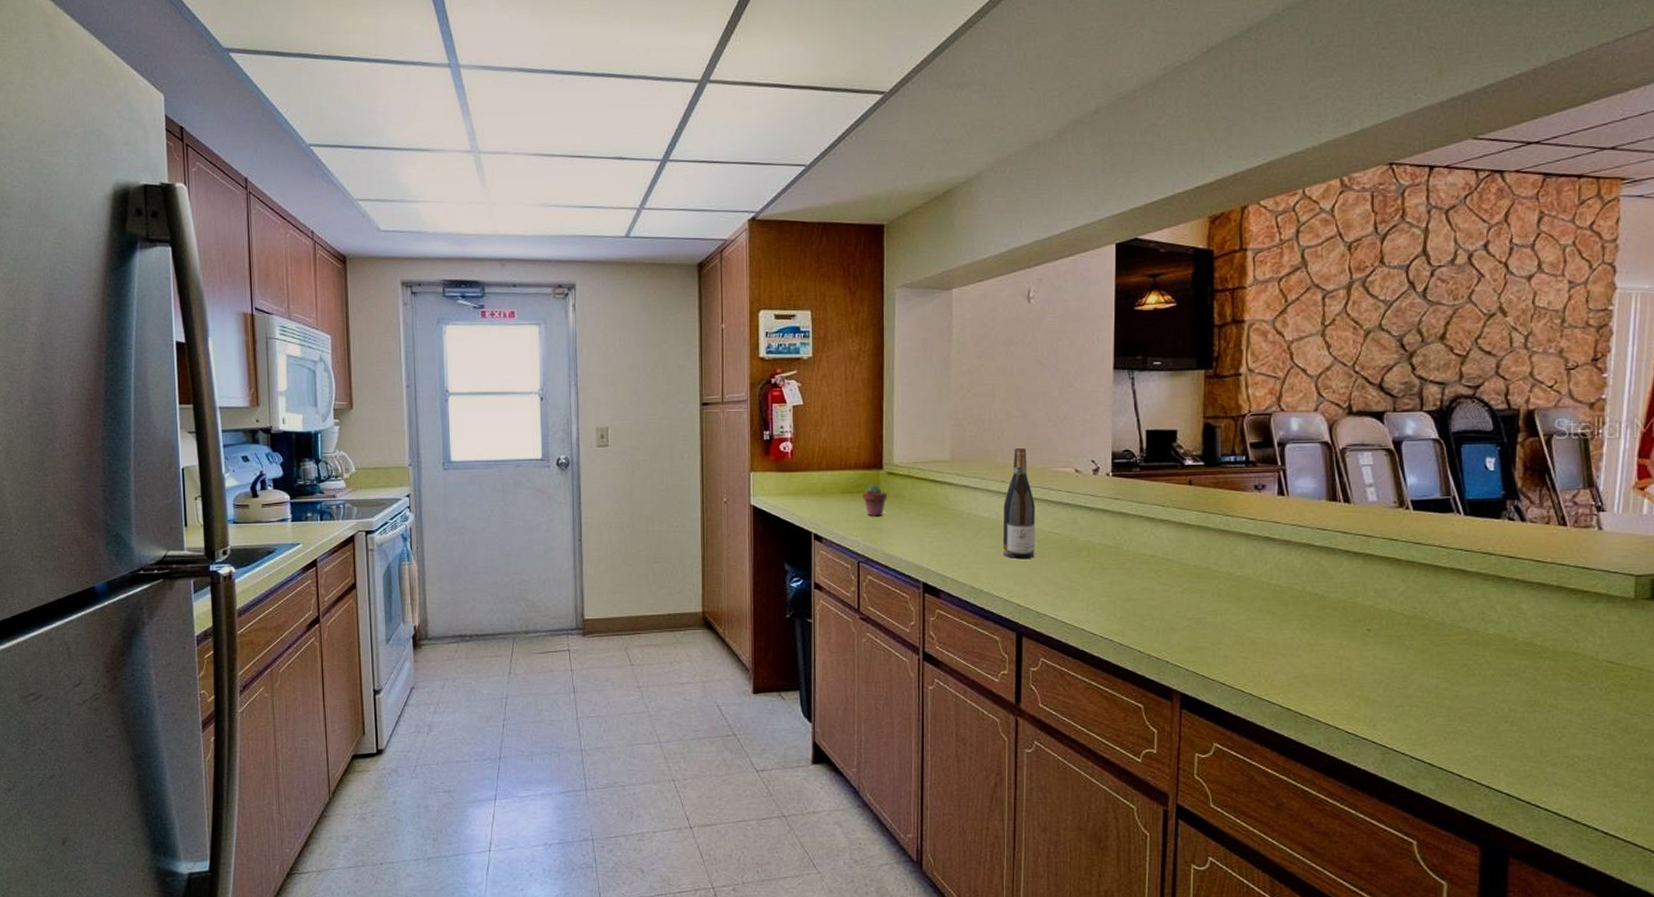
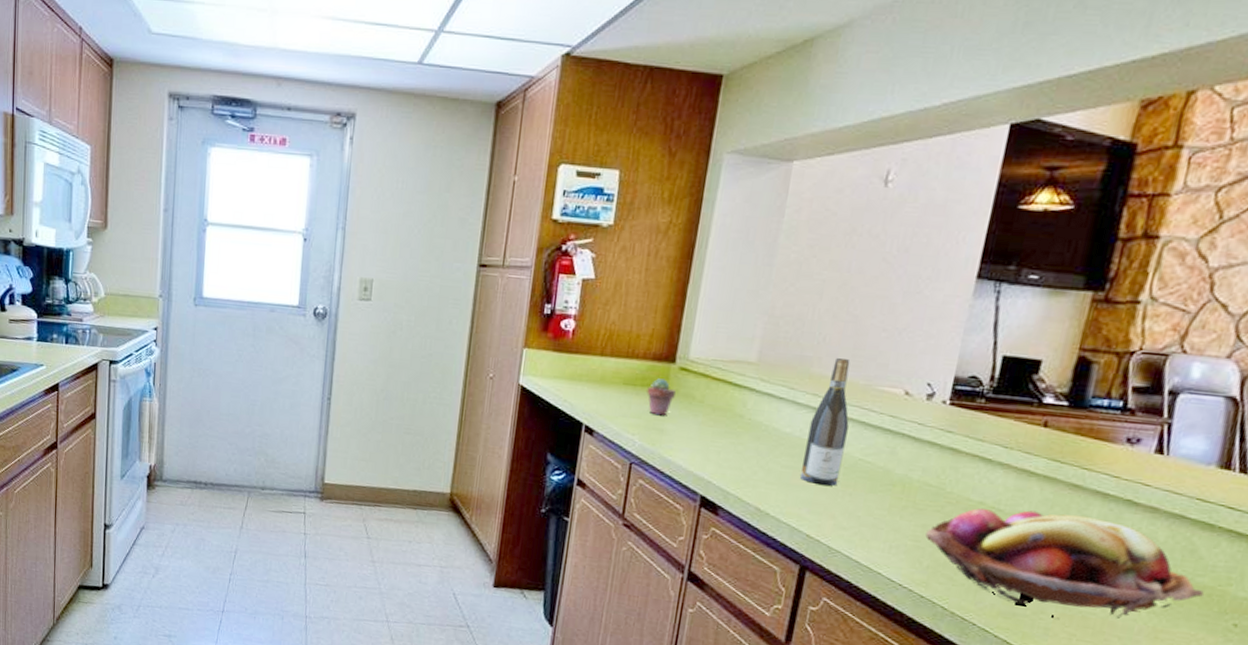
fruit basket: none [1114,555,1340,646] -> present [925,508,1205,619]

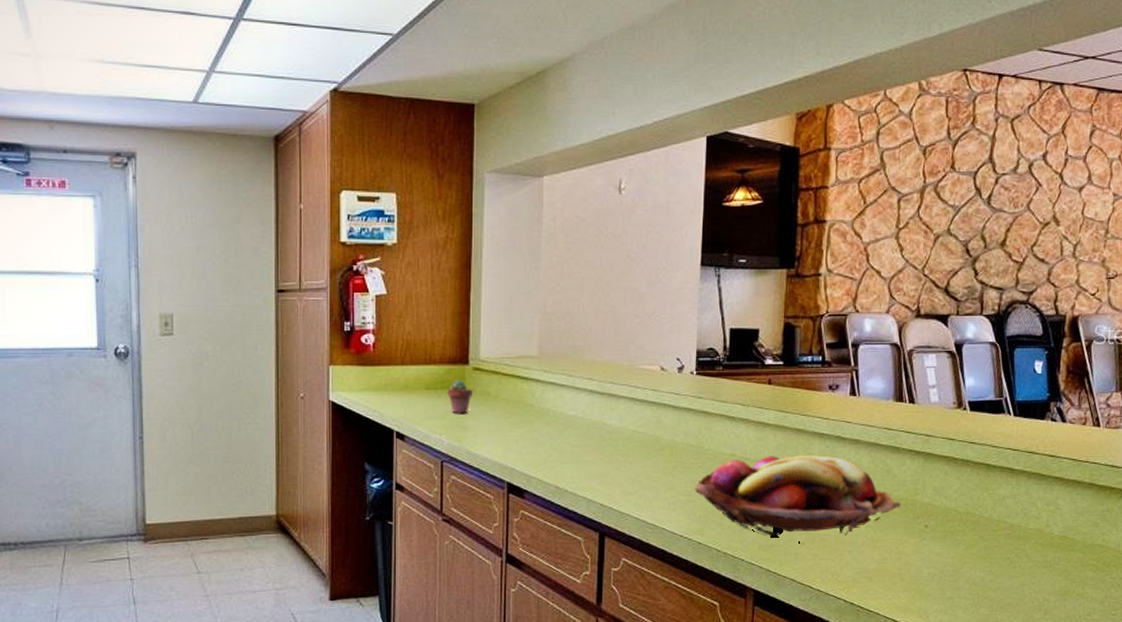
wine bottle: present [799,358,850,486] -> none [587,345,621,457]

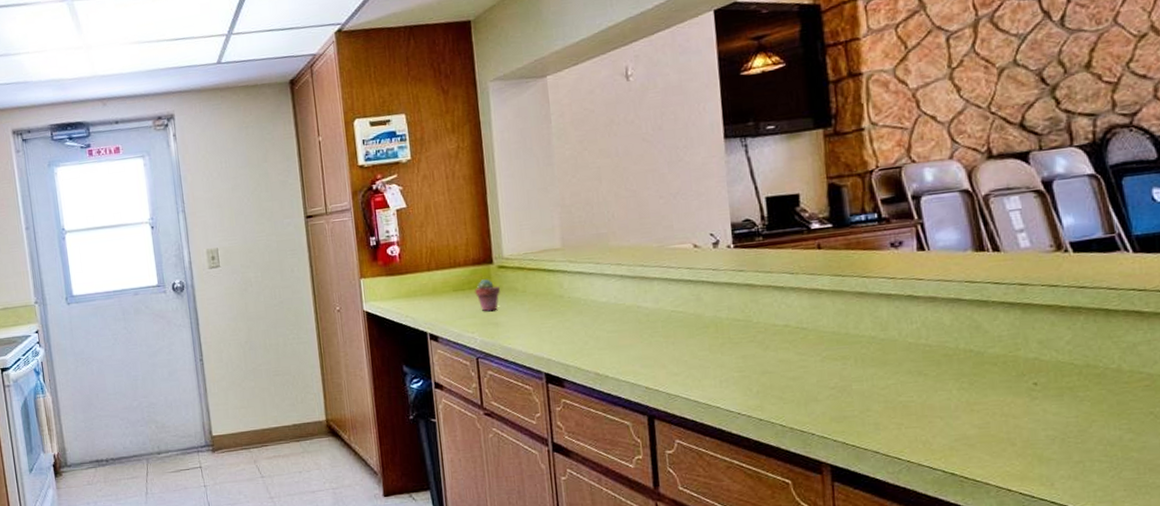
fruit basket: present [695,454,902,544] -> none [747,317,1000,413]

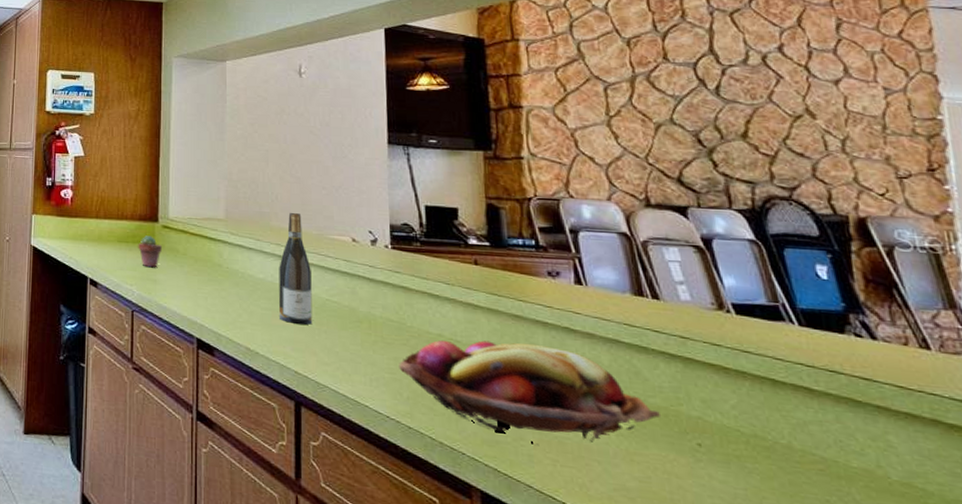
wine bottle: none [621,228,660,341] -> present [278,213,313,325]
fruit basket: none [747,317,1000,413] -> present [399,340,662,445]

